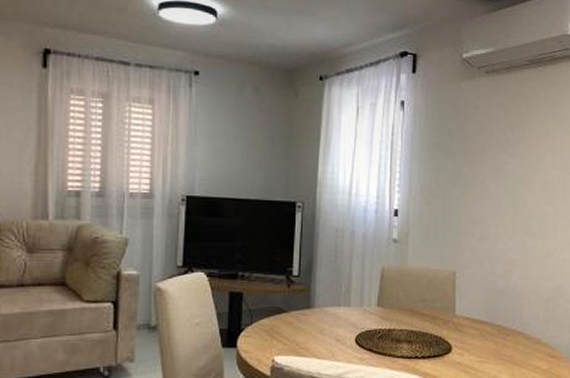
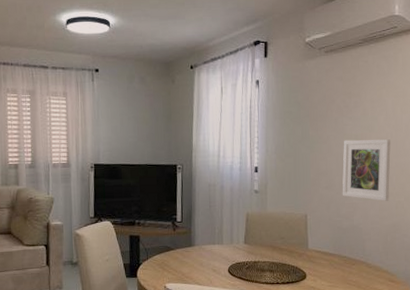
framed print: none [499,181,557,259] -> present [342,139,391,201]

